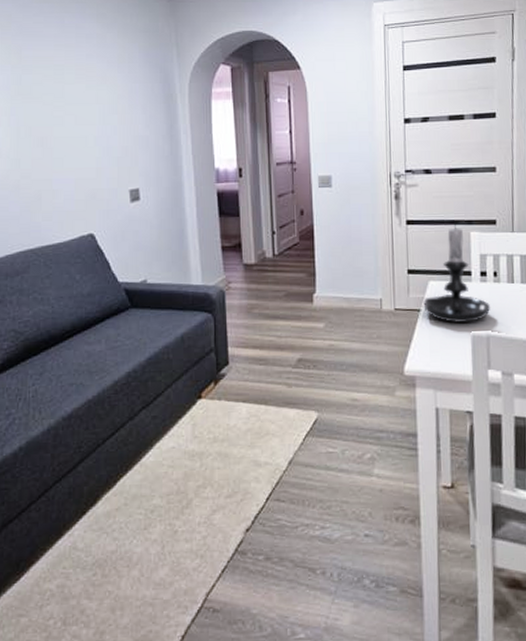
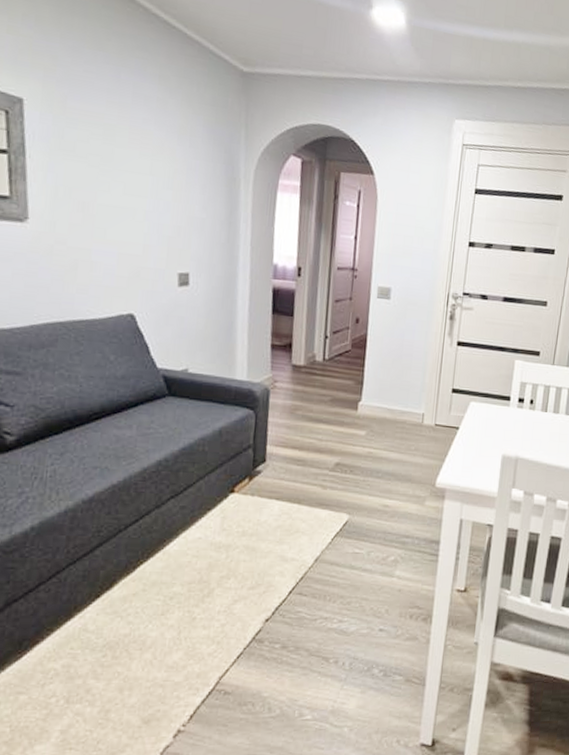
candle holder: present [423,222,491,323] -> none [462,349,524,445]

